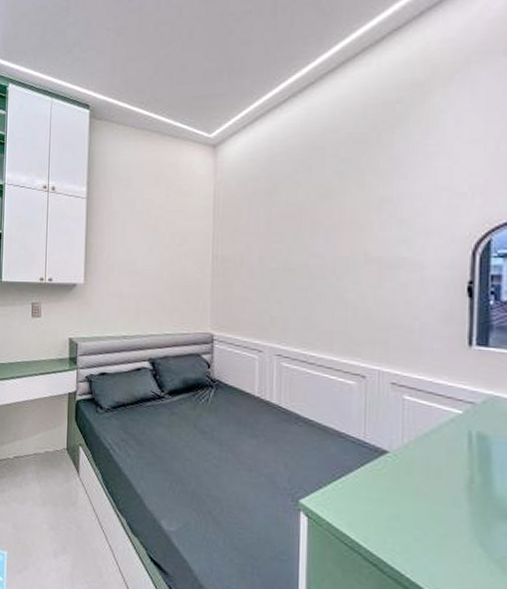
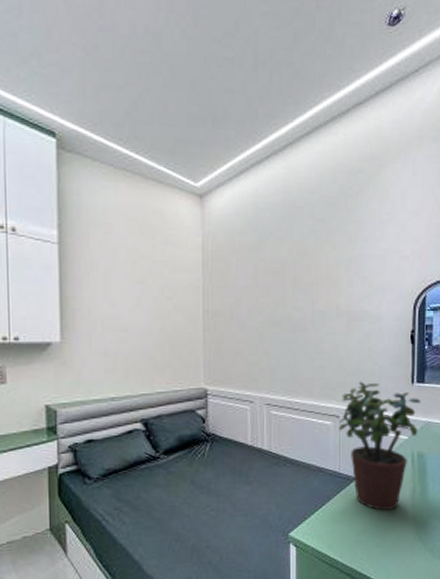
potted plant: none [365,338,483,499] -> present [339,381,421,511]

